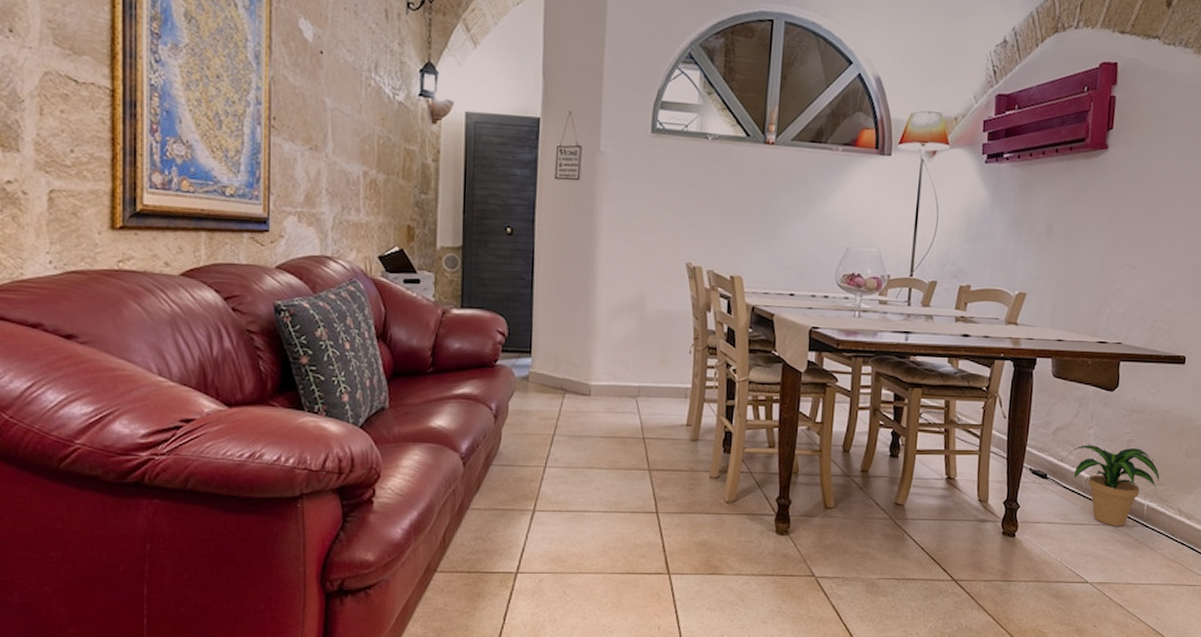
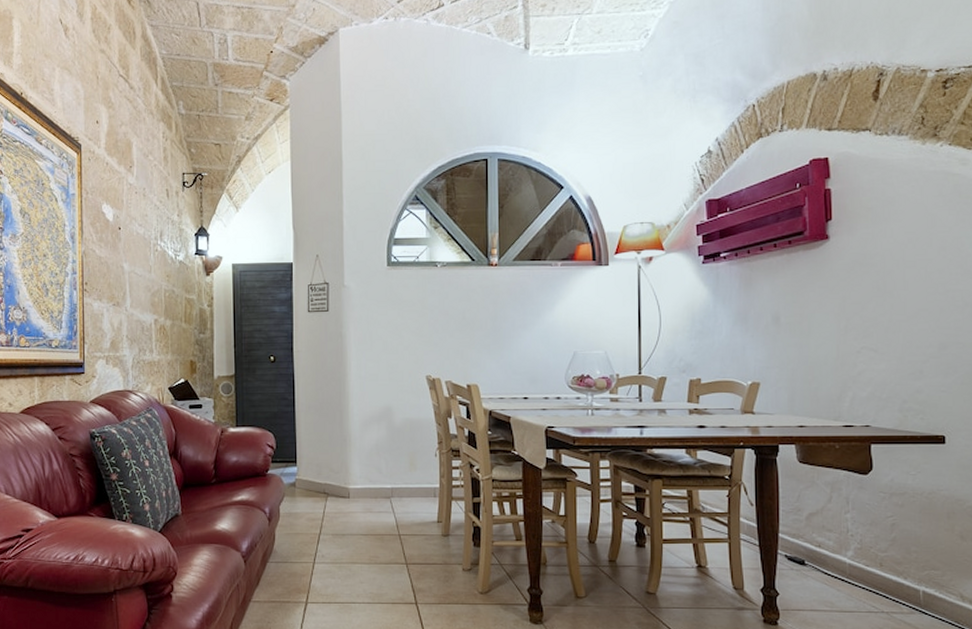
potted plant: present [1067,445,1160,527] -> none [824,529,934,614]

